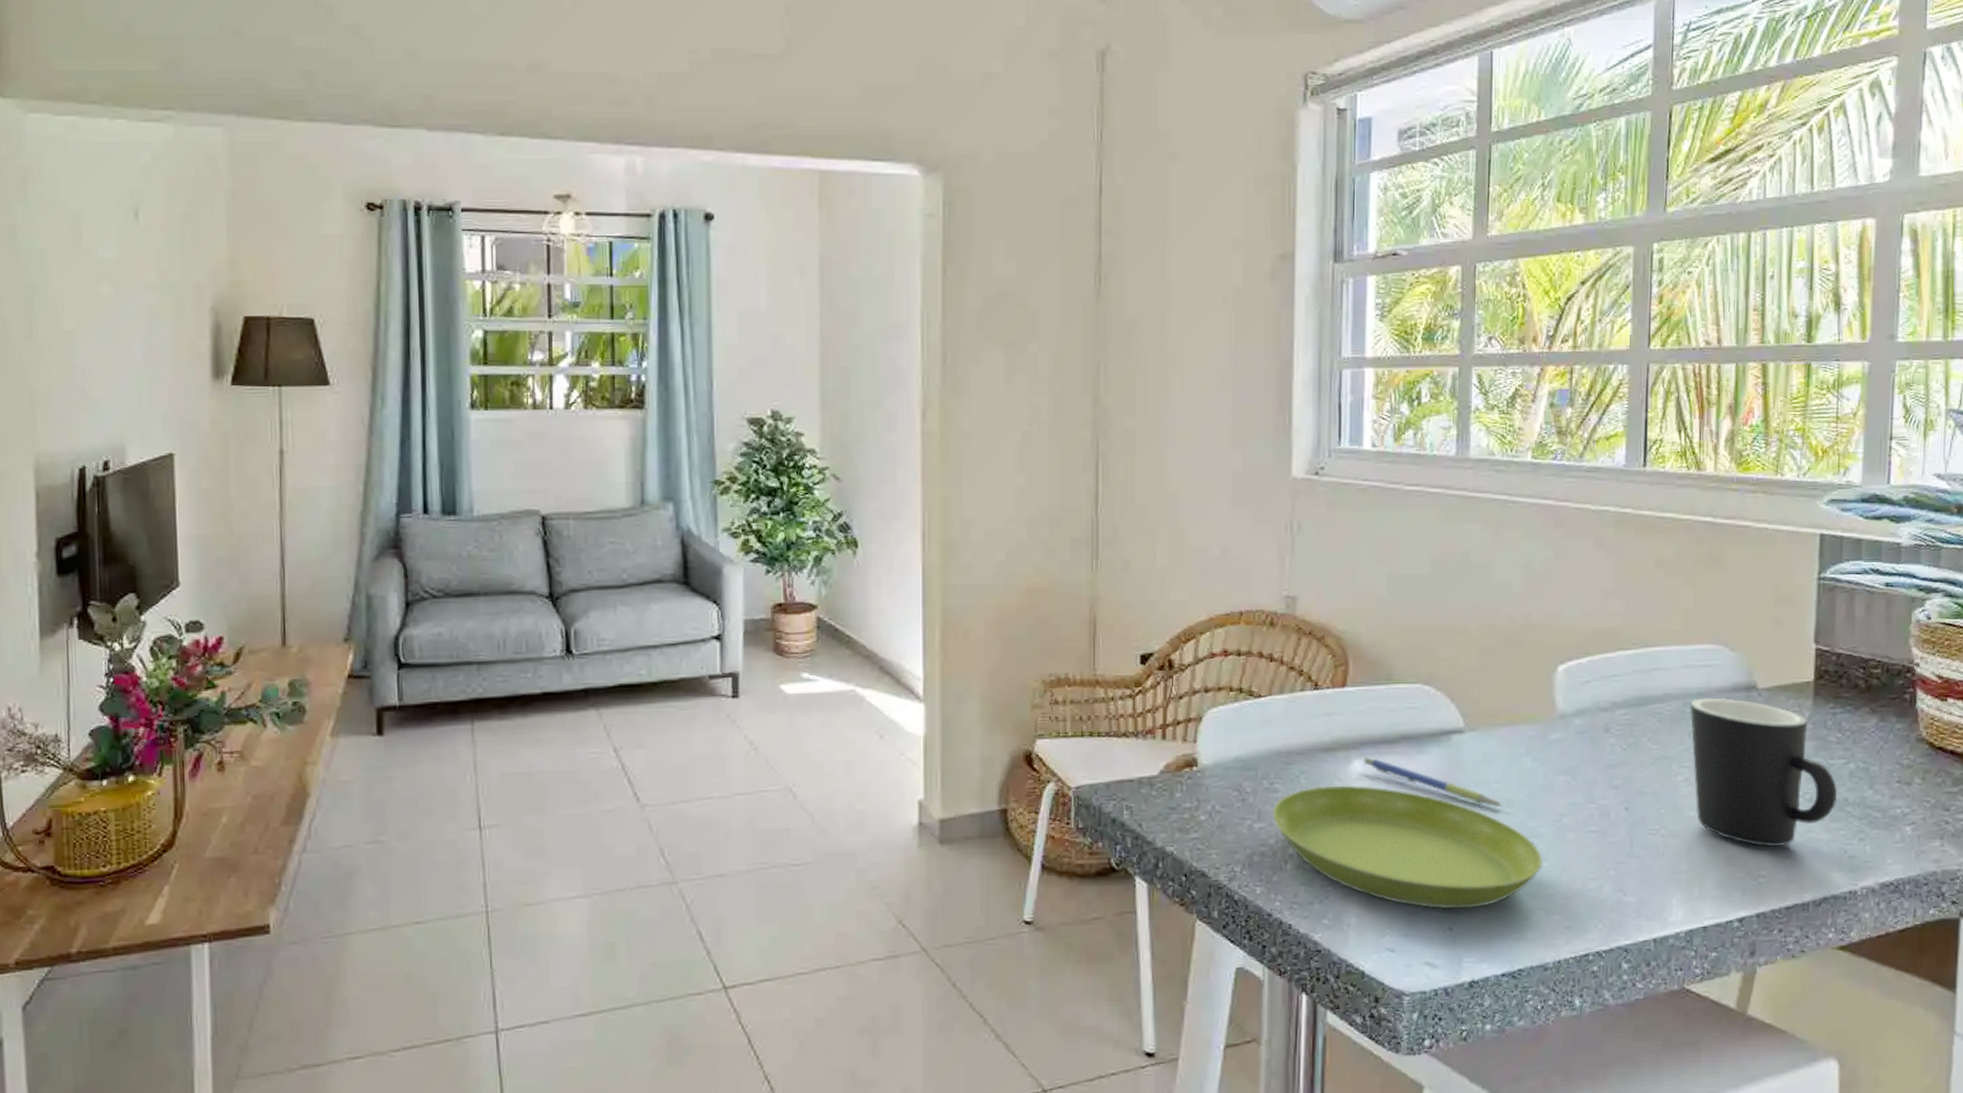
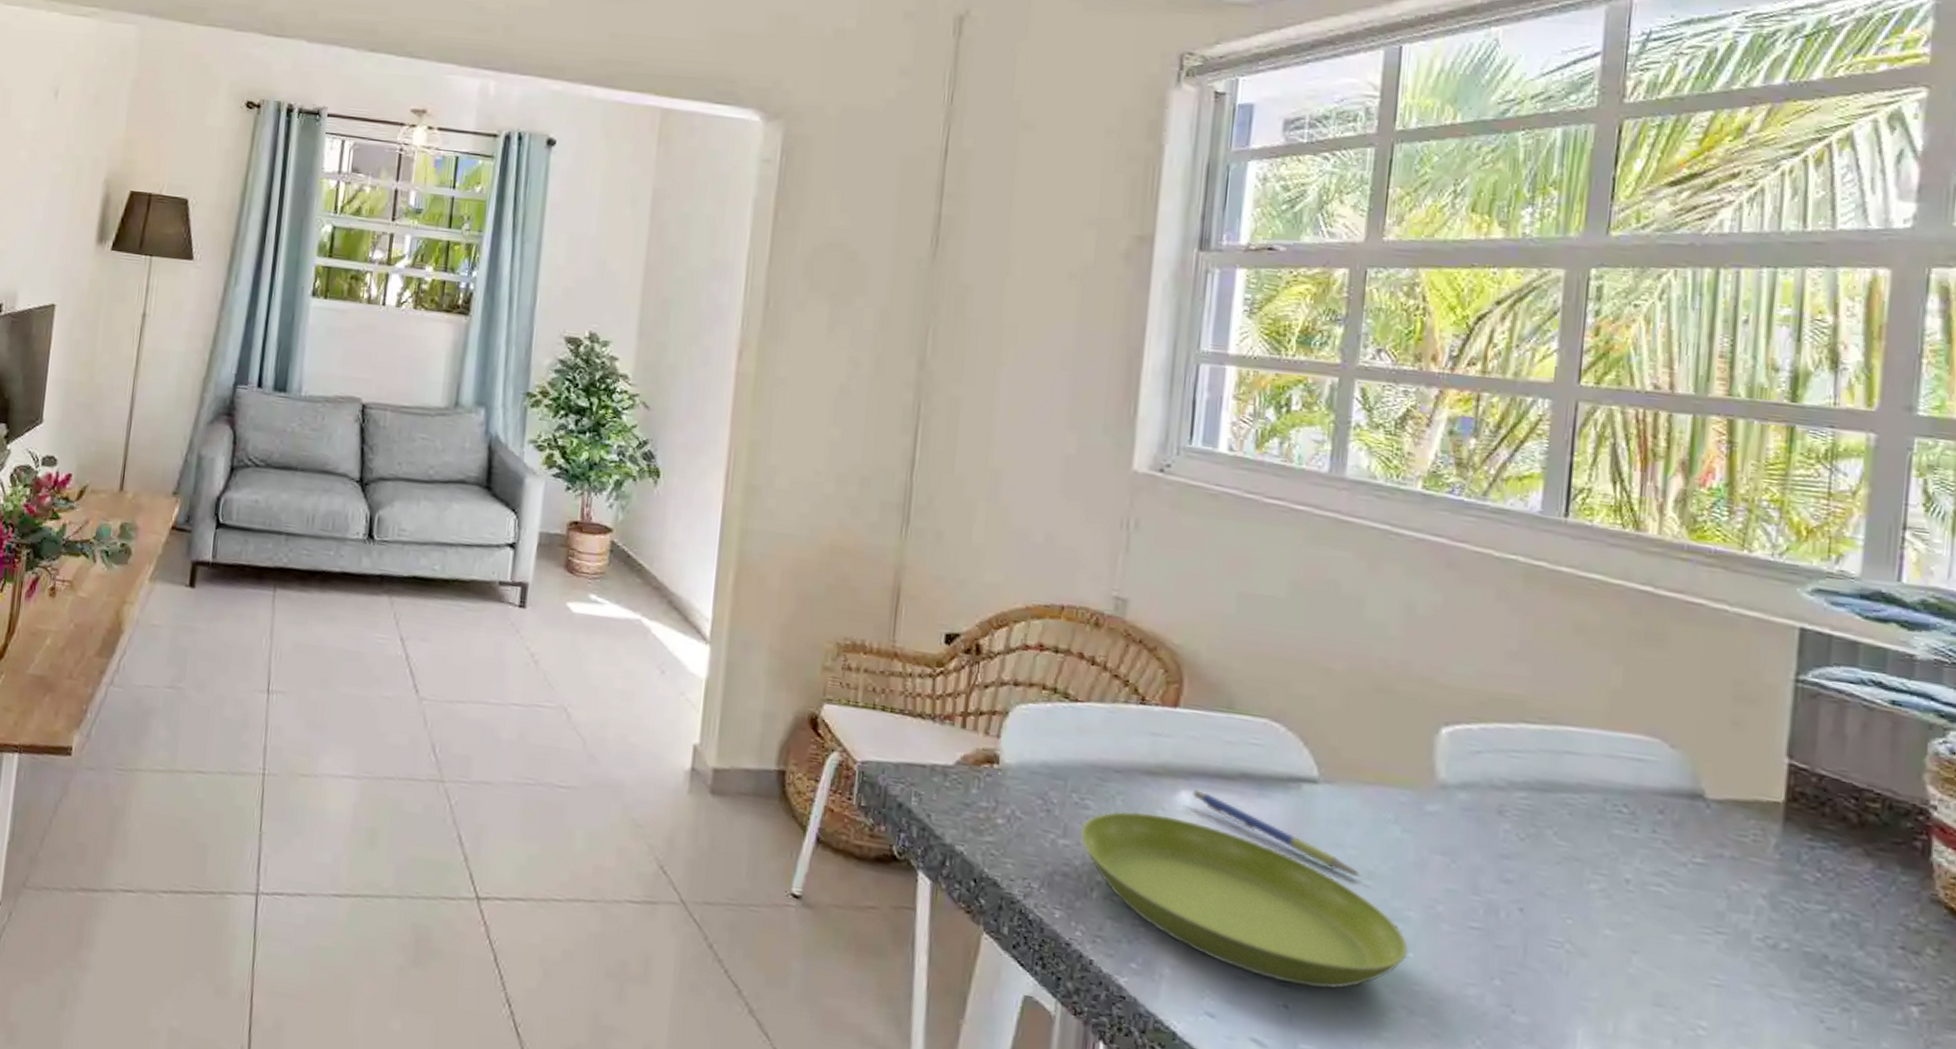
mug: present [1689,697,1838,847] -> none [1611,796,1814,997]

